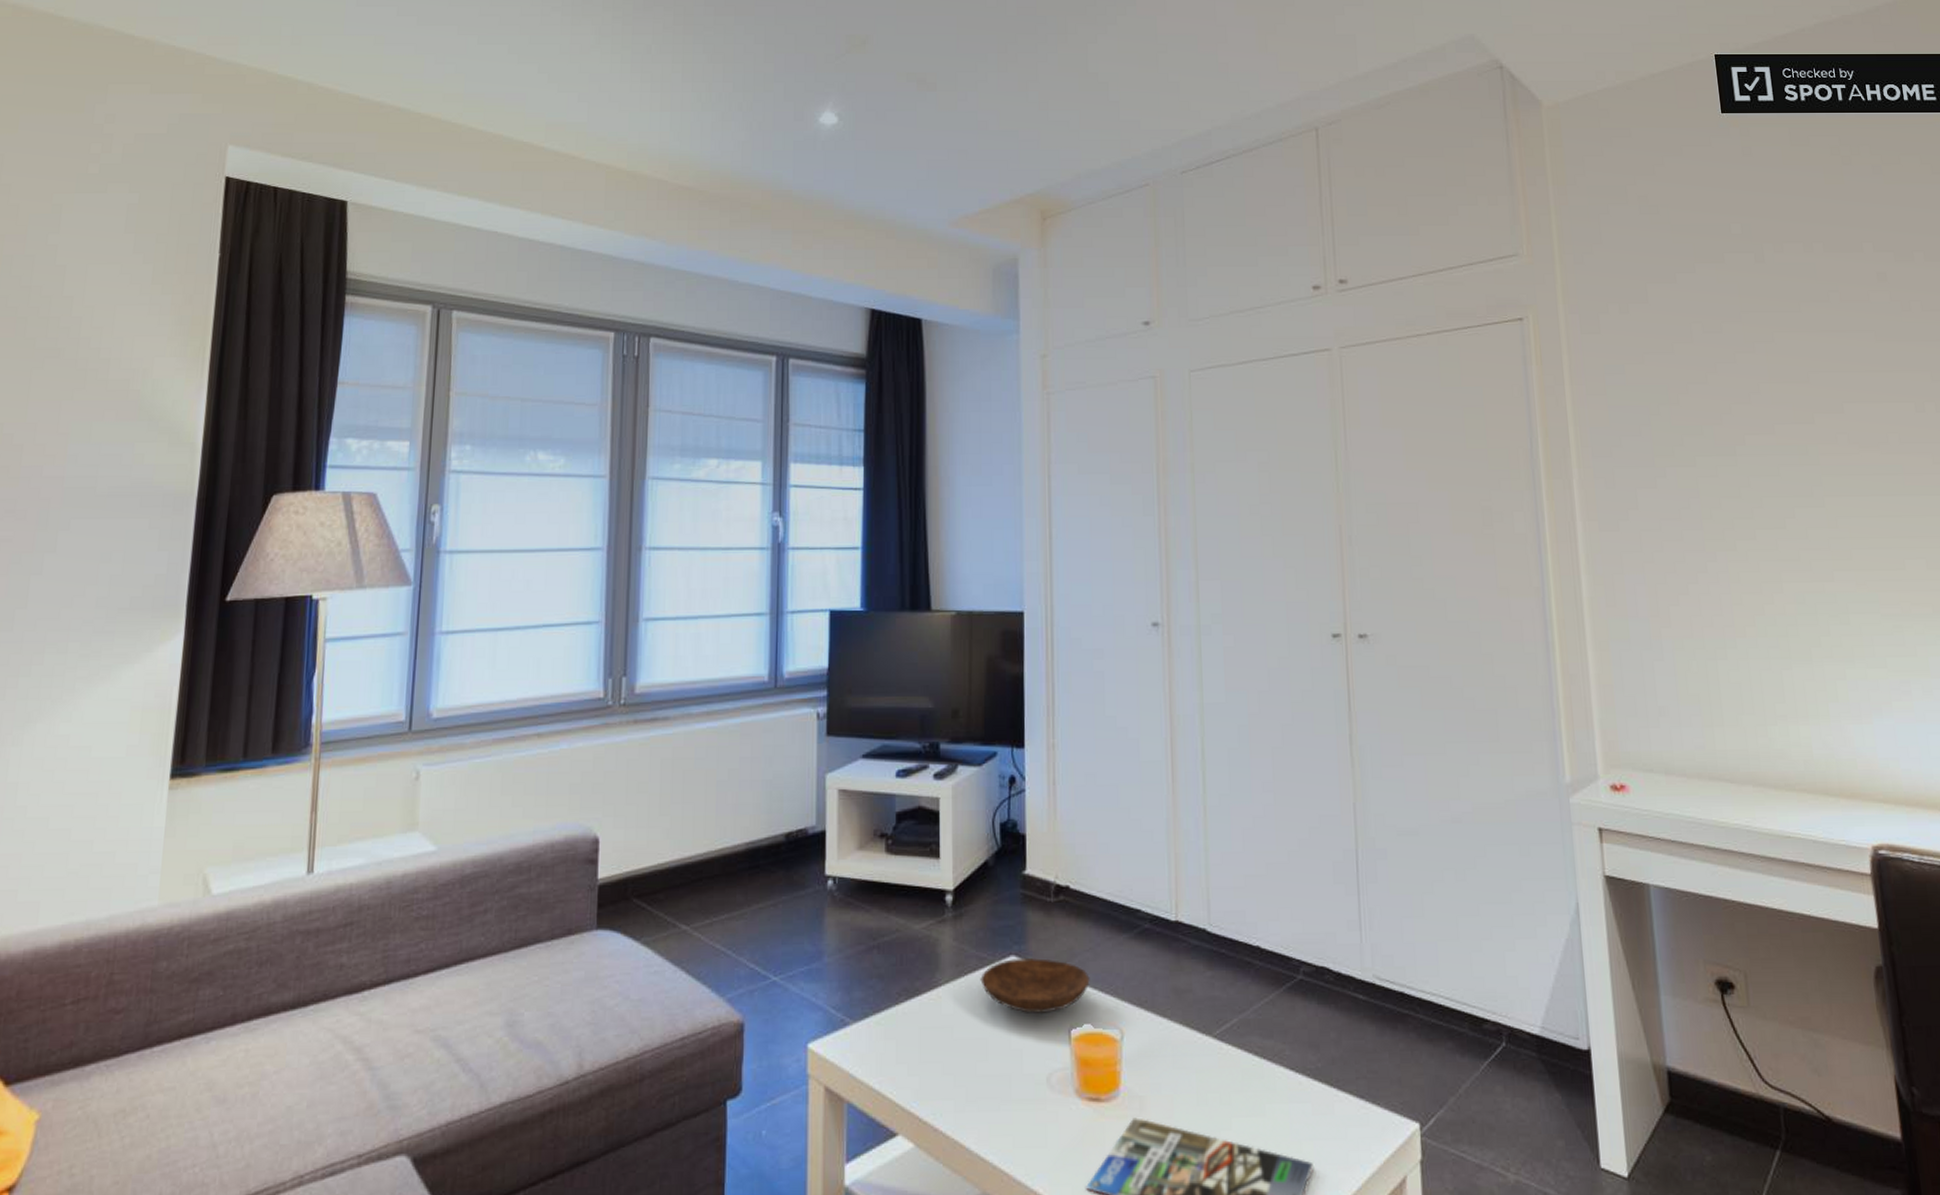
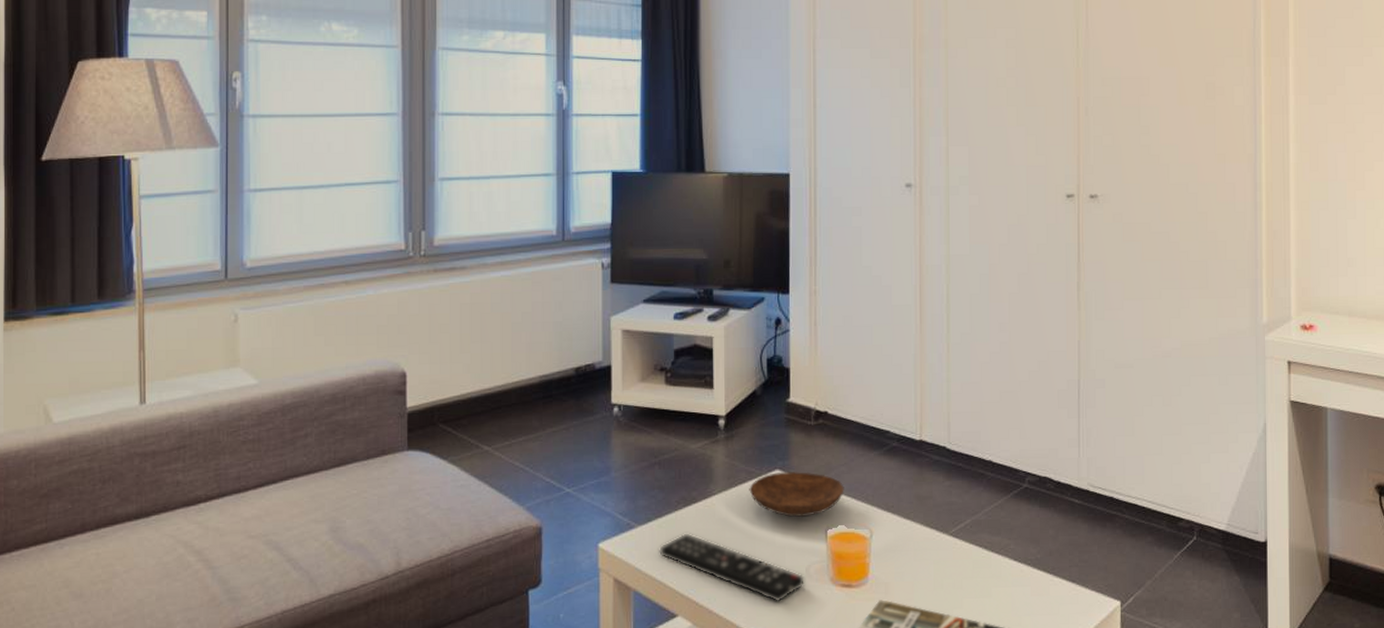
remote control: none [877,1032,1046,1119] -> present [659,533,806,602]

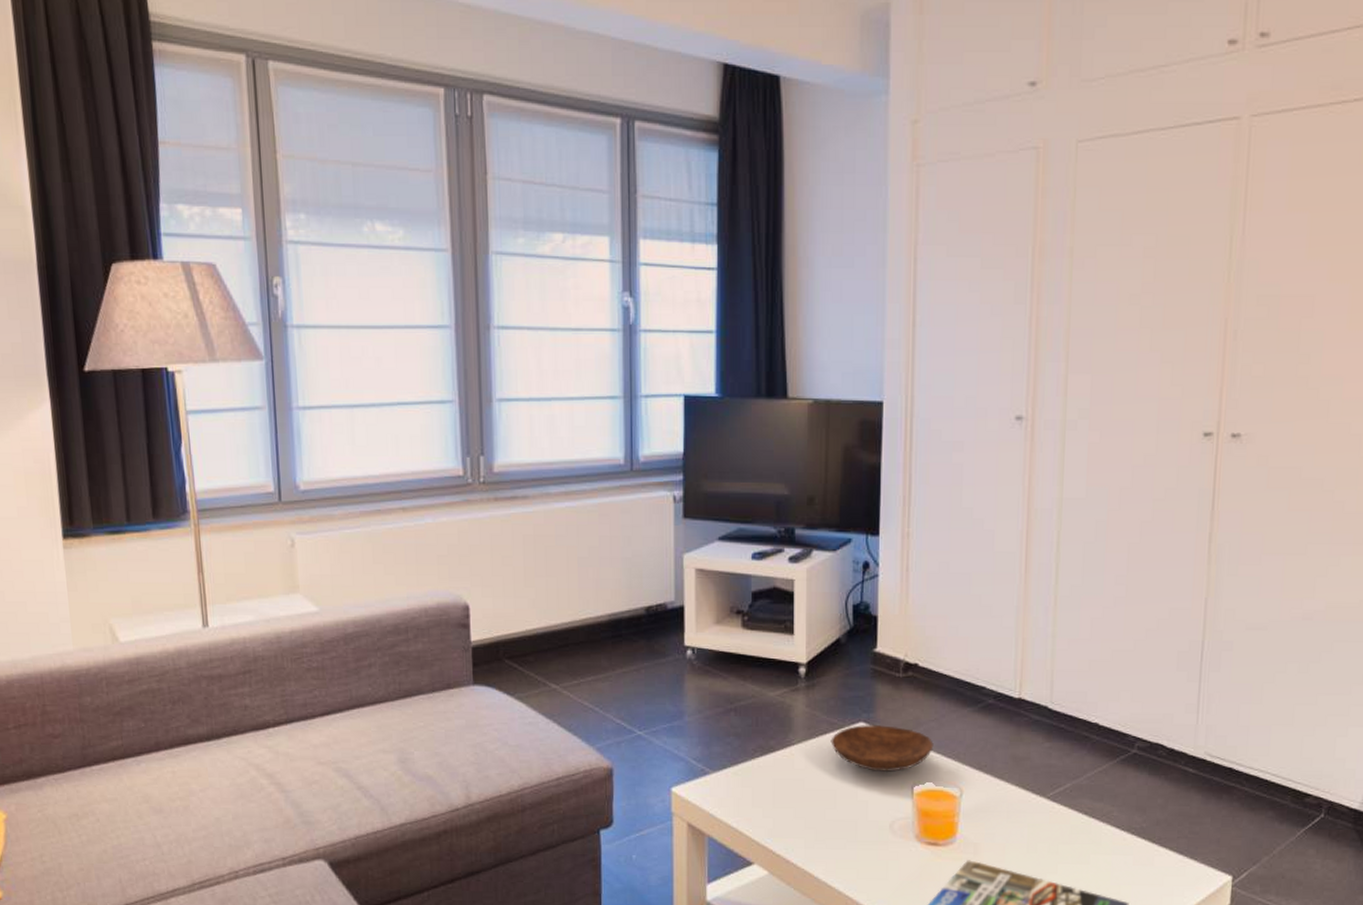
remote control: present [659,533,806,602] -> none [734,782,889,856]

